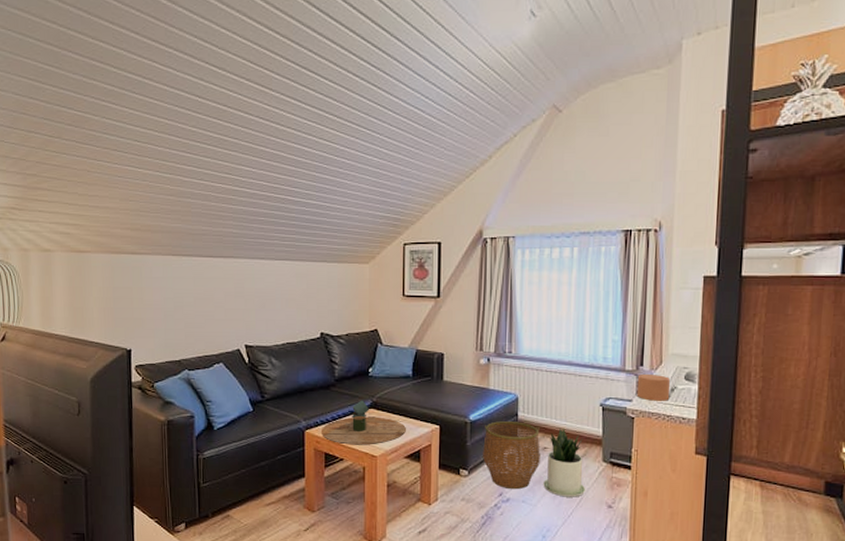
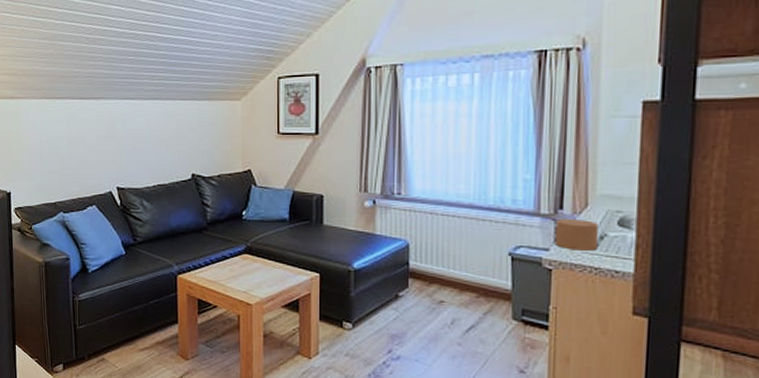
decorative tray: present [320,400,406,445] -> none [193,244,283,292]
basket: present [483,421,540,490] -> none [369,270,436,347]
planter: present [543,428,586,497] -> none [440,279,492,359]

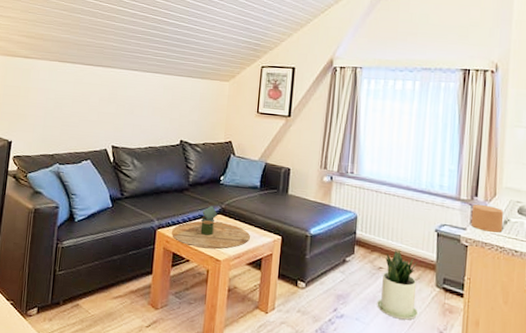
decorative tray: none [193,244,283,292] -> present [171,205,250,249]
planter: none [440,279,492,359] -> present [377,249,419,320]

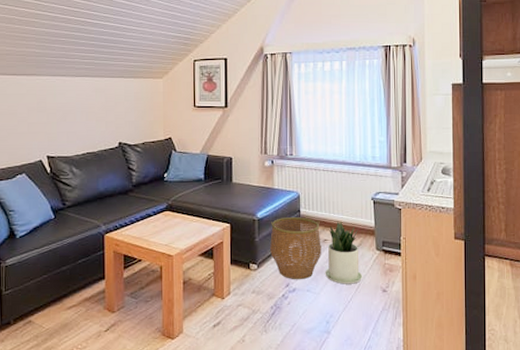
decorative tray: present [171,205,250,249] -> none [119,203,199,246]
basket: none [320,237,376,307] -> present [270,217,321,280]
jar: present [470,204,504,233] -> none [402,169,430,193]

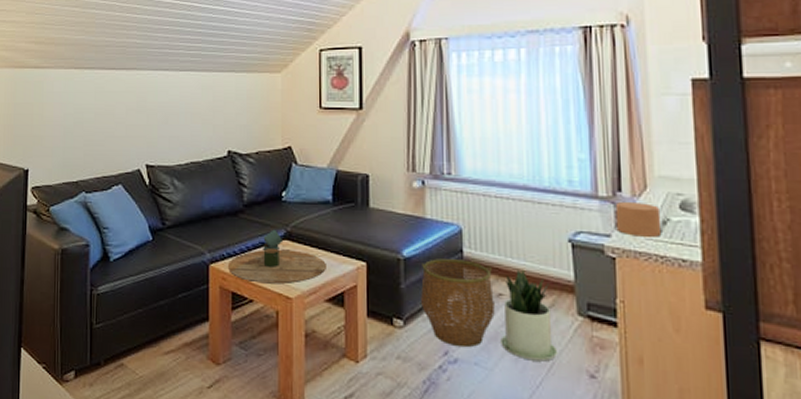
decorative tray: none [119,203,199,246] -> present [227,229,326,284]
jar: none [402,169,430,193] -> present [615,201,662,237]

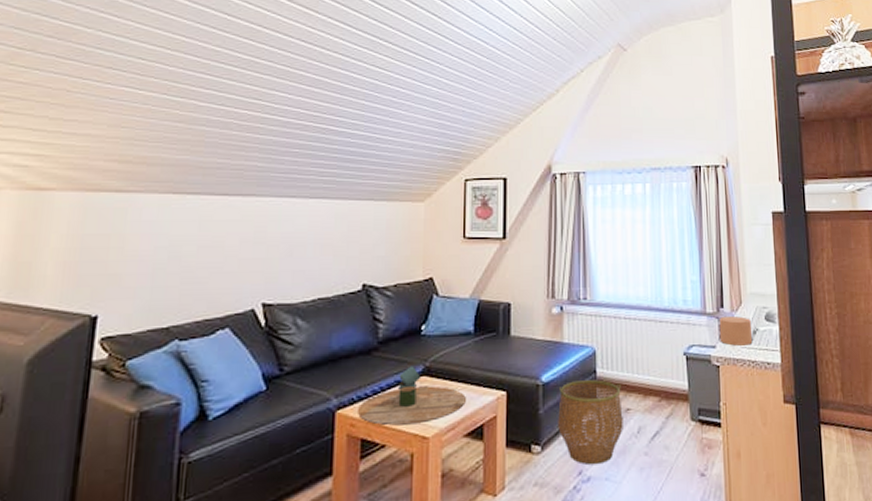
planter: present [501,269,558,362] -> none [628,383,676,469]

